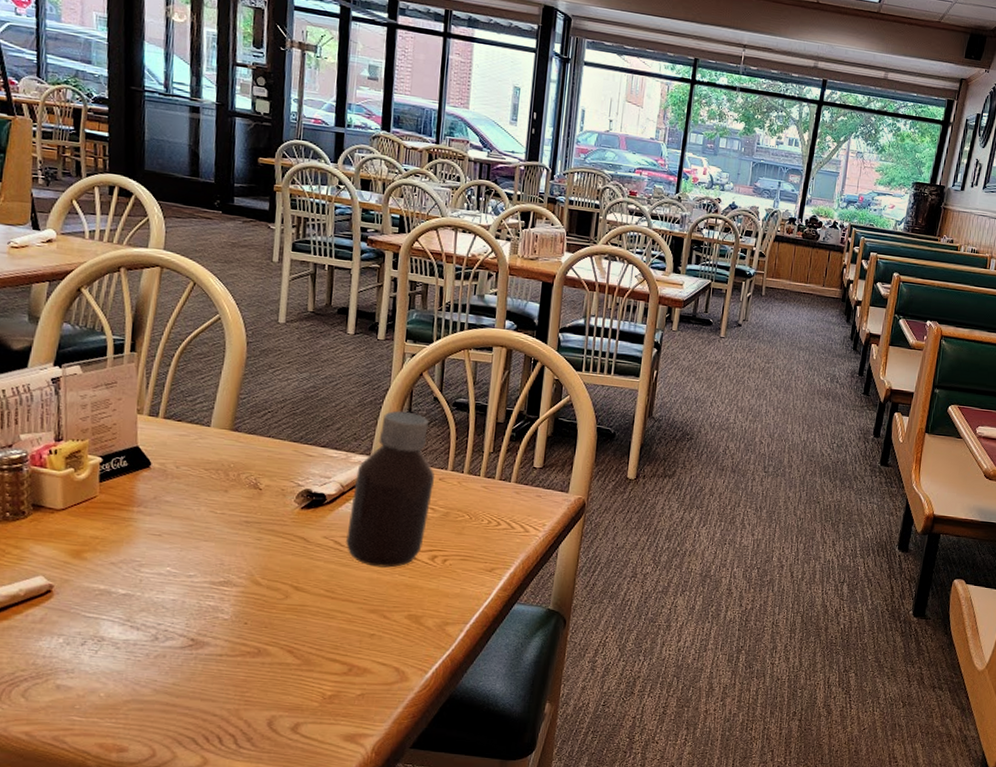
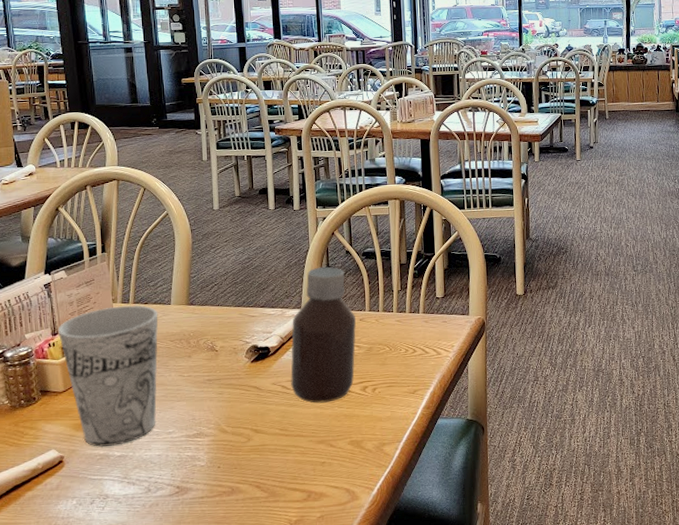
cup: none [62,418,193,582] -> present [57,305,158,447]

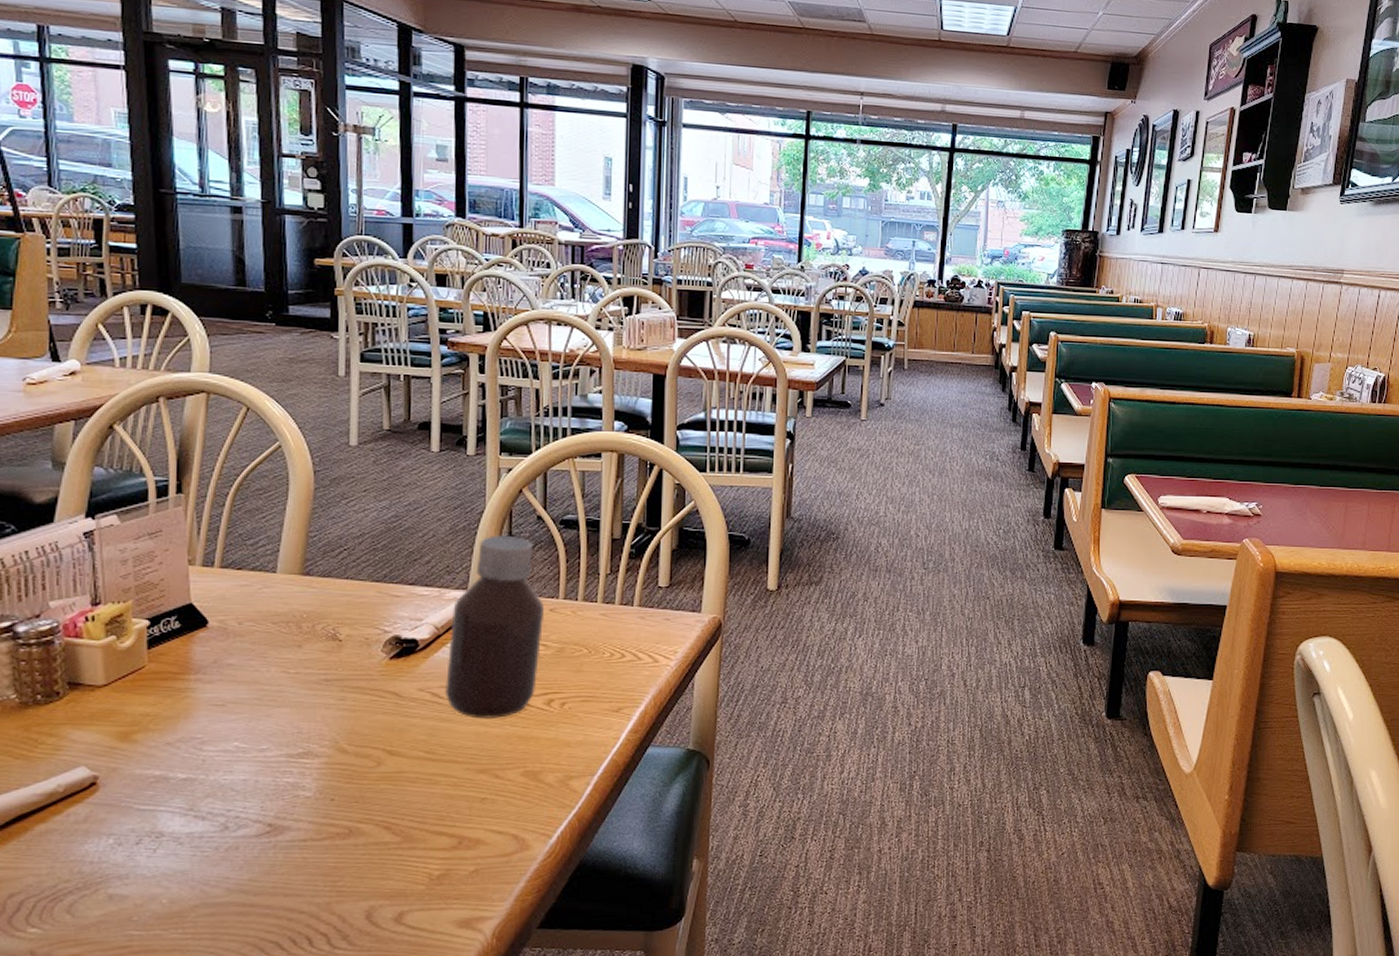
cup: present [57,305,158,447] -> none [100,570,257,765]

